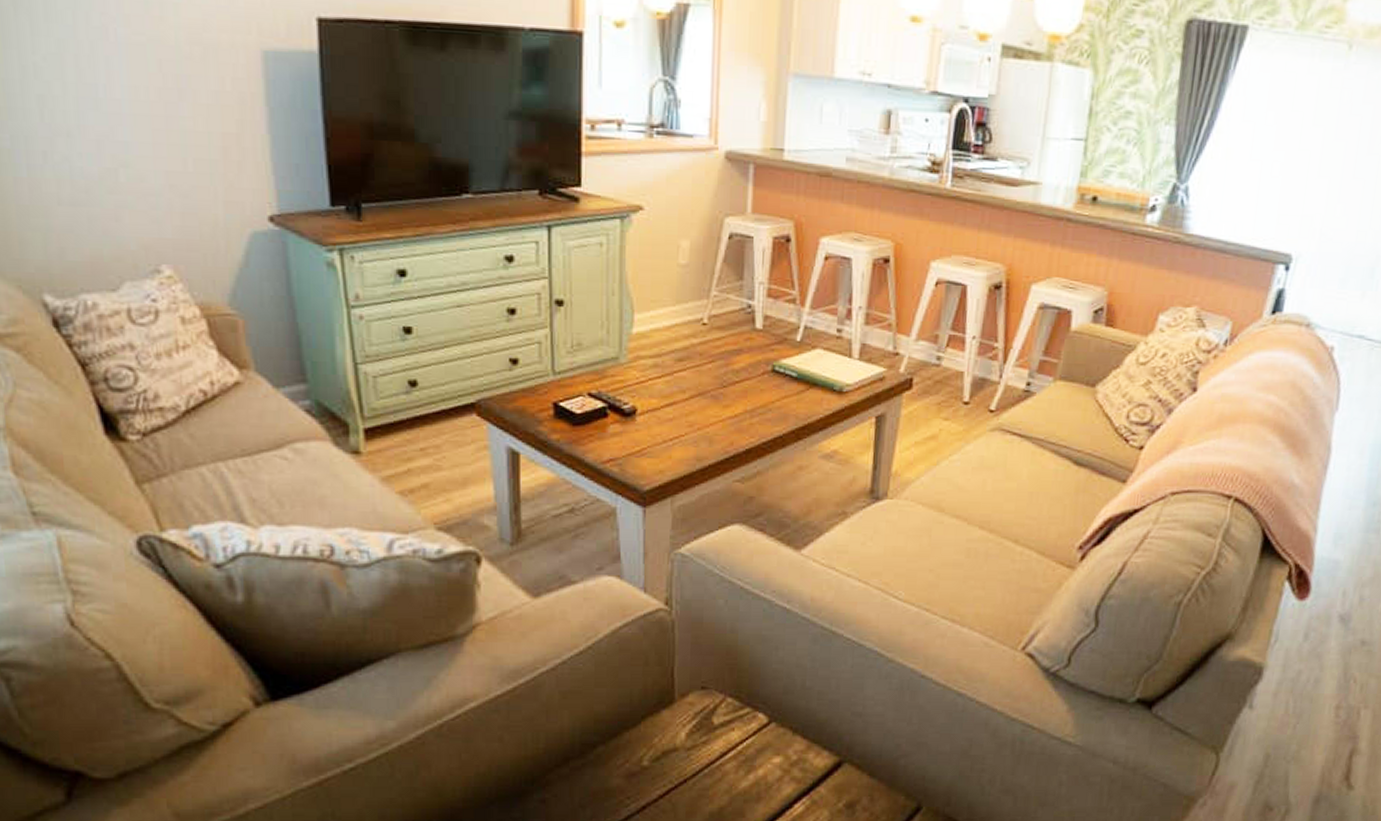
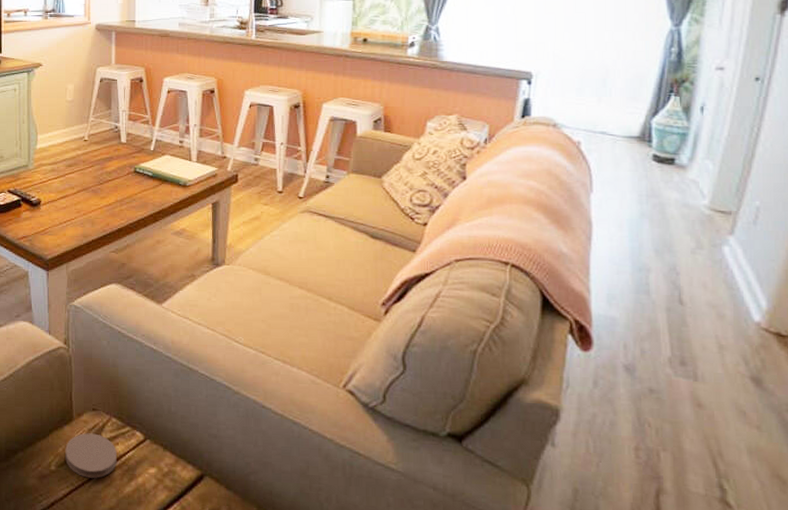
coaster: none [662,718,732,773] -> present [65,433,117,478]

